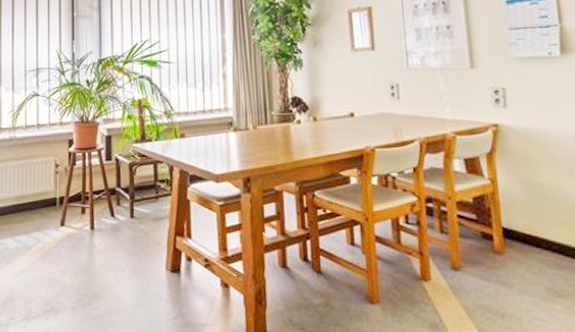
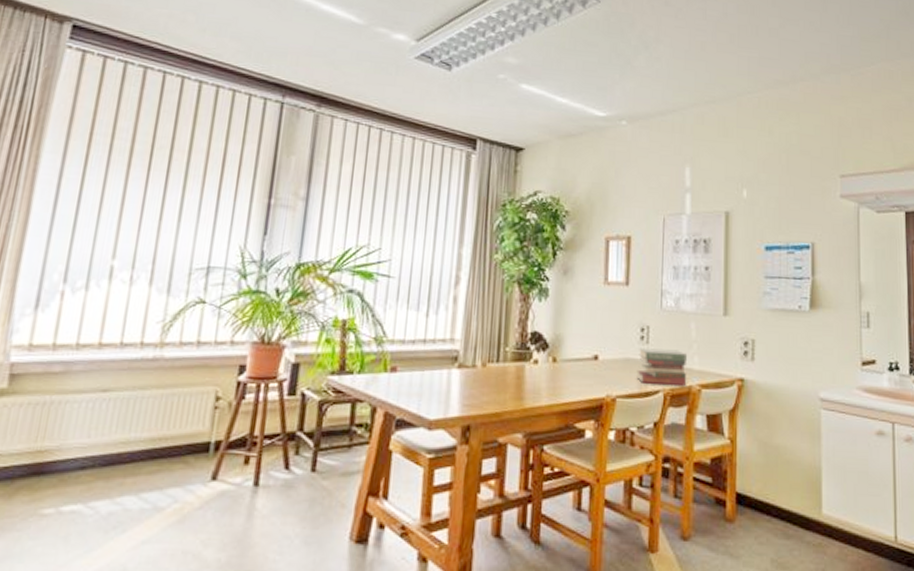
books: none [391,103,441,134] -> present [636,348,688,385]

